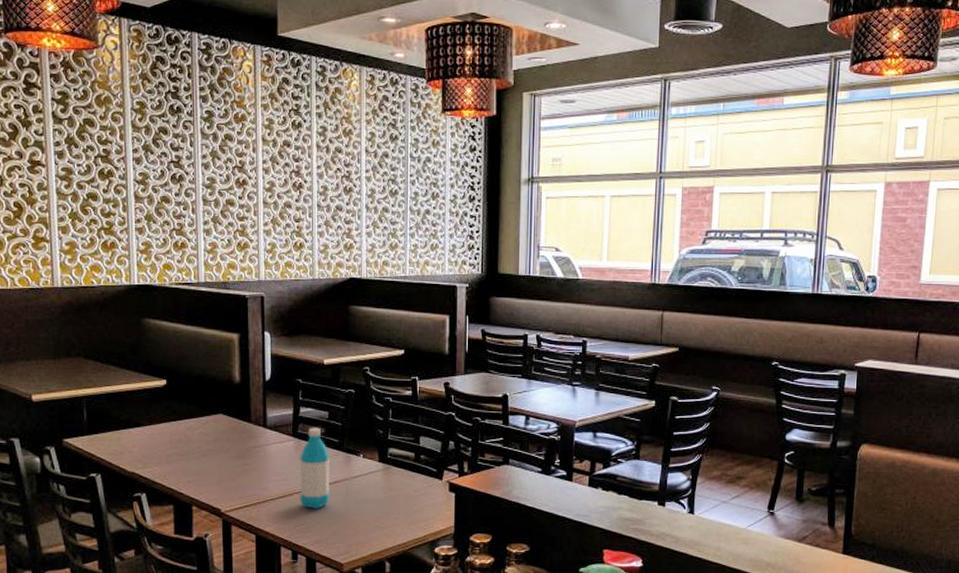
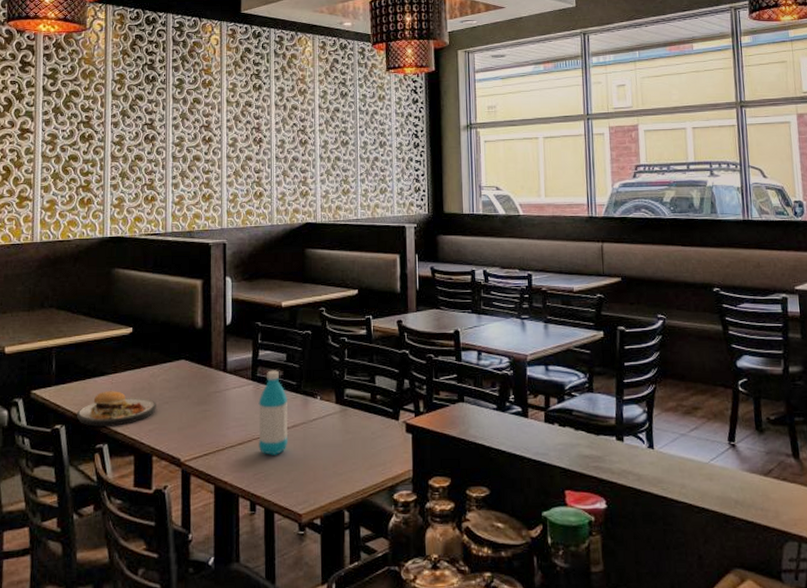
plate: none [111,429,194,476] -> present [76,377,156,427]

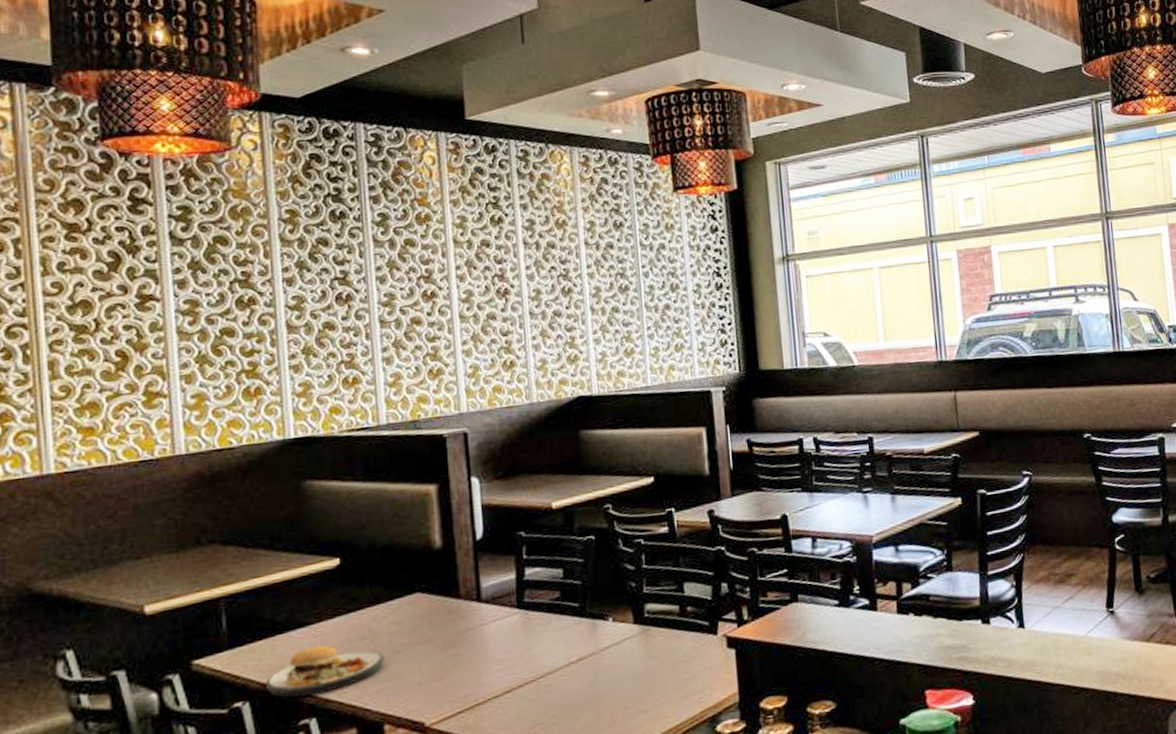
water bottle: present [258,370,289,455] -> none [528,591,574,701]

